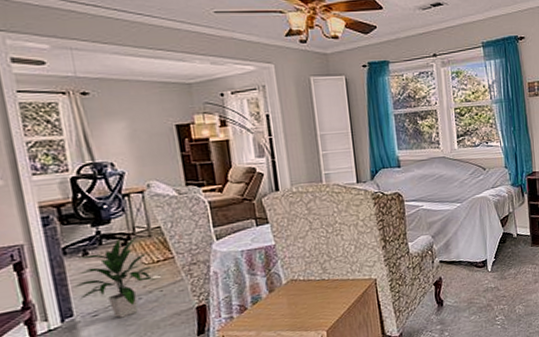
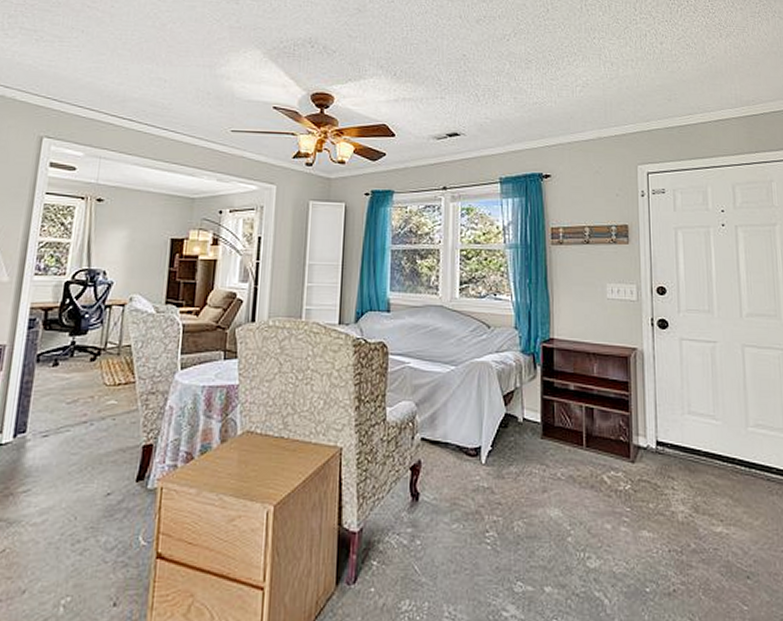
indoor plant: present [73,237,157,318] -> none [34,353,114,444]

